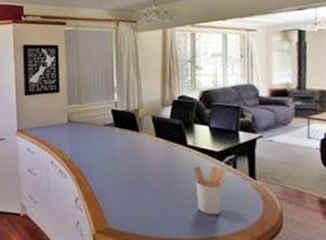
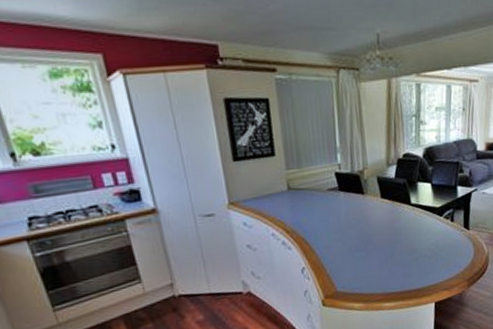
utensil holder: present [193,165,227,215] -> none [416,220,446,267]

